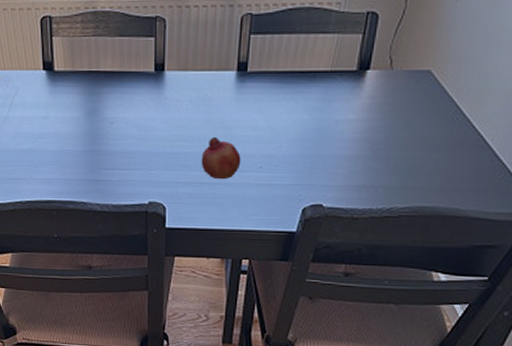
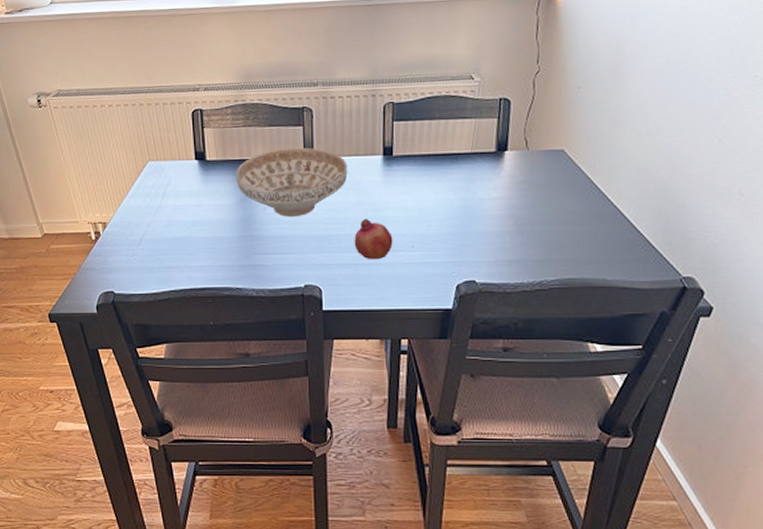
decorative bowl: none [84,60,199,133] -> present [236,147,348,218]

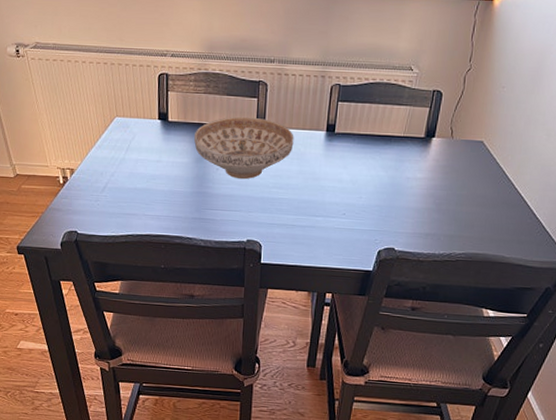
fruit: present [354,218,393,260] -> none [293,185,328,224]

